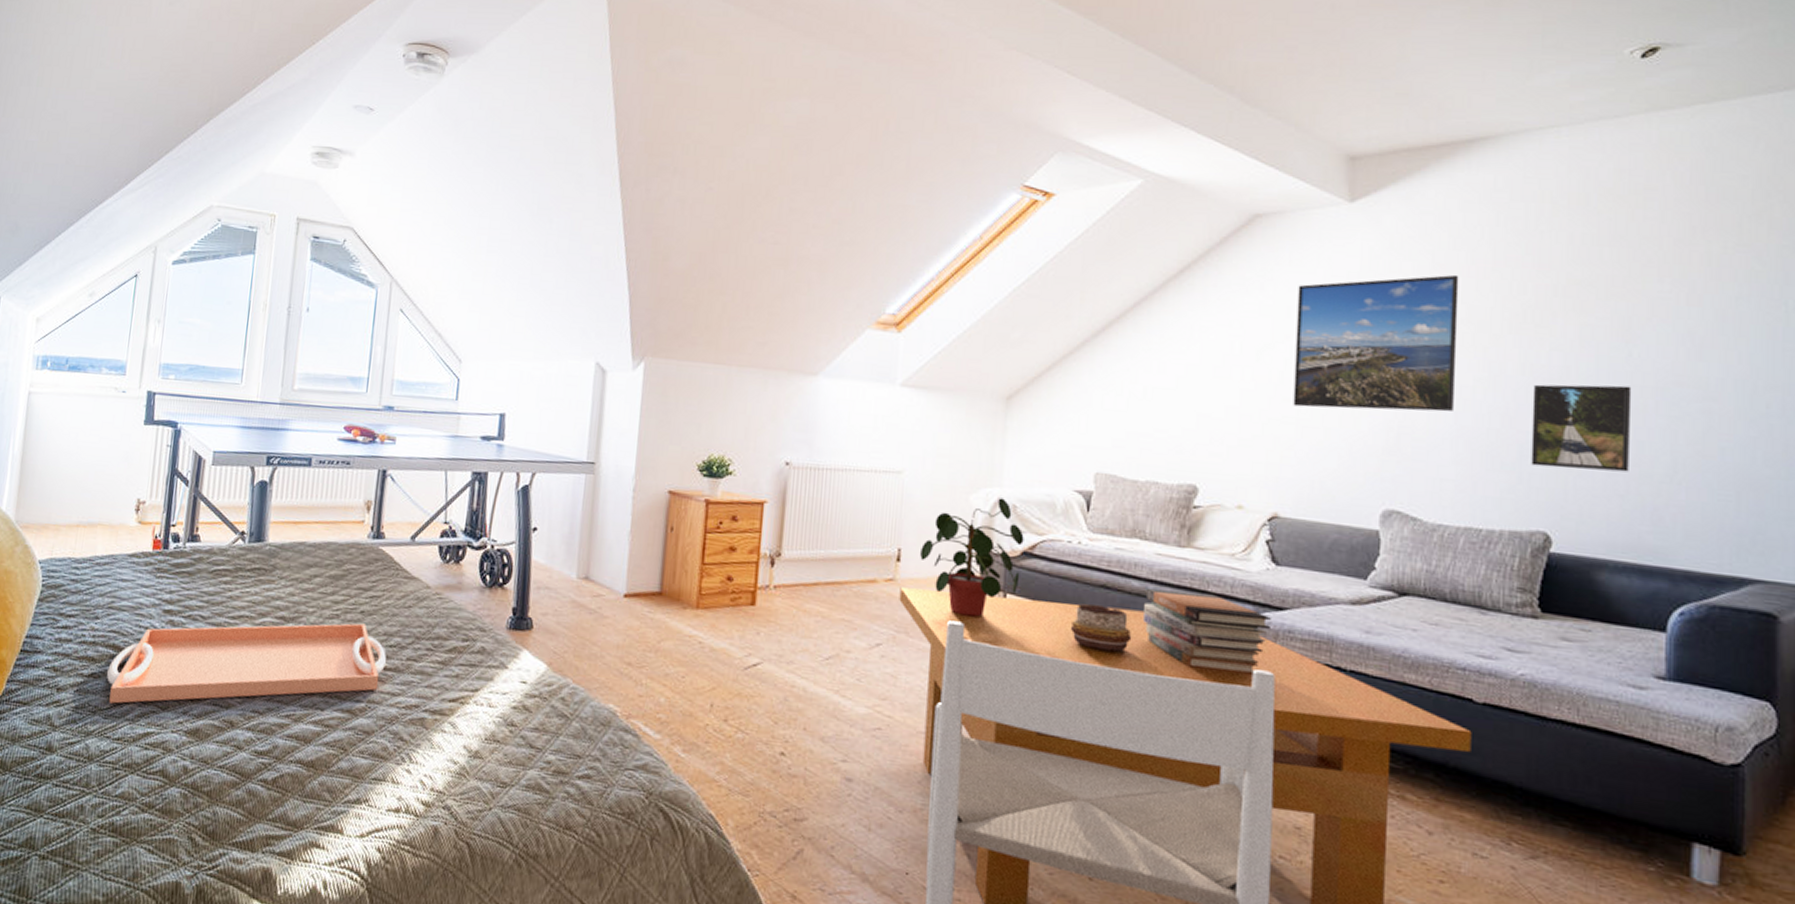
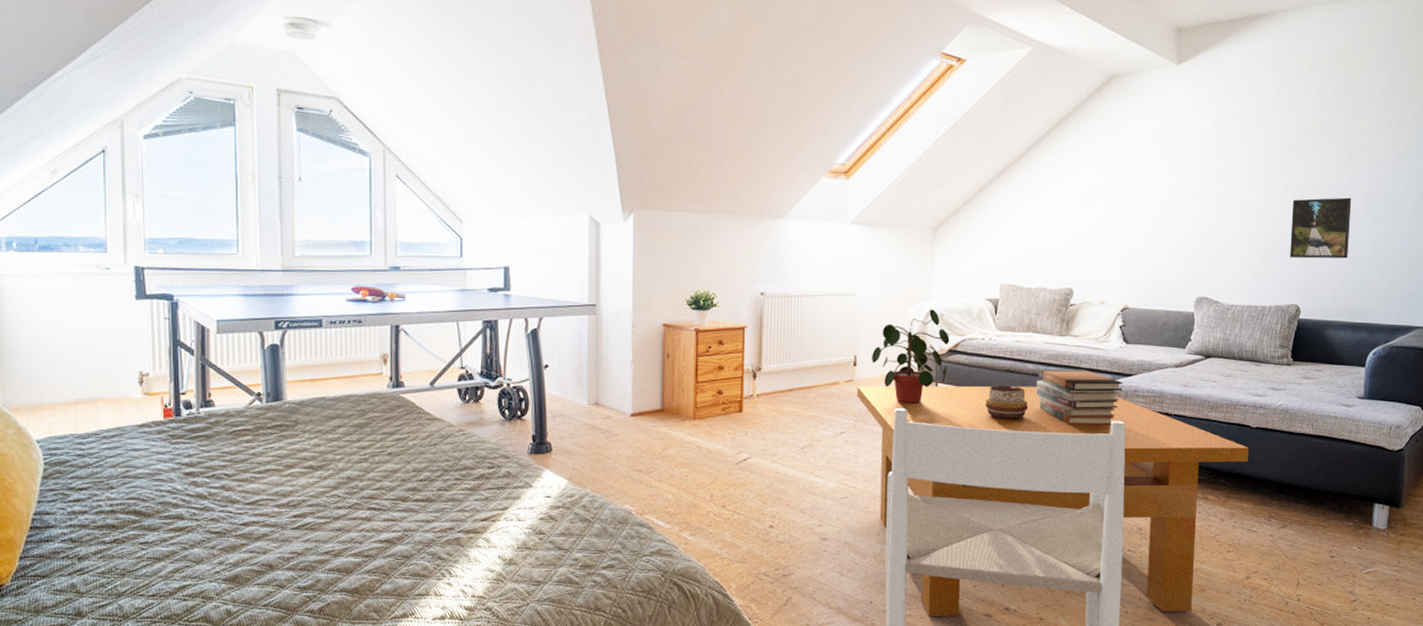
serving tray: present [107,623,387,704] -> none [132,464,419,564]
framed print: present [1293,274,1459,412] -> none [1138,119,1248,224]

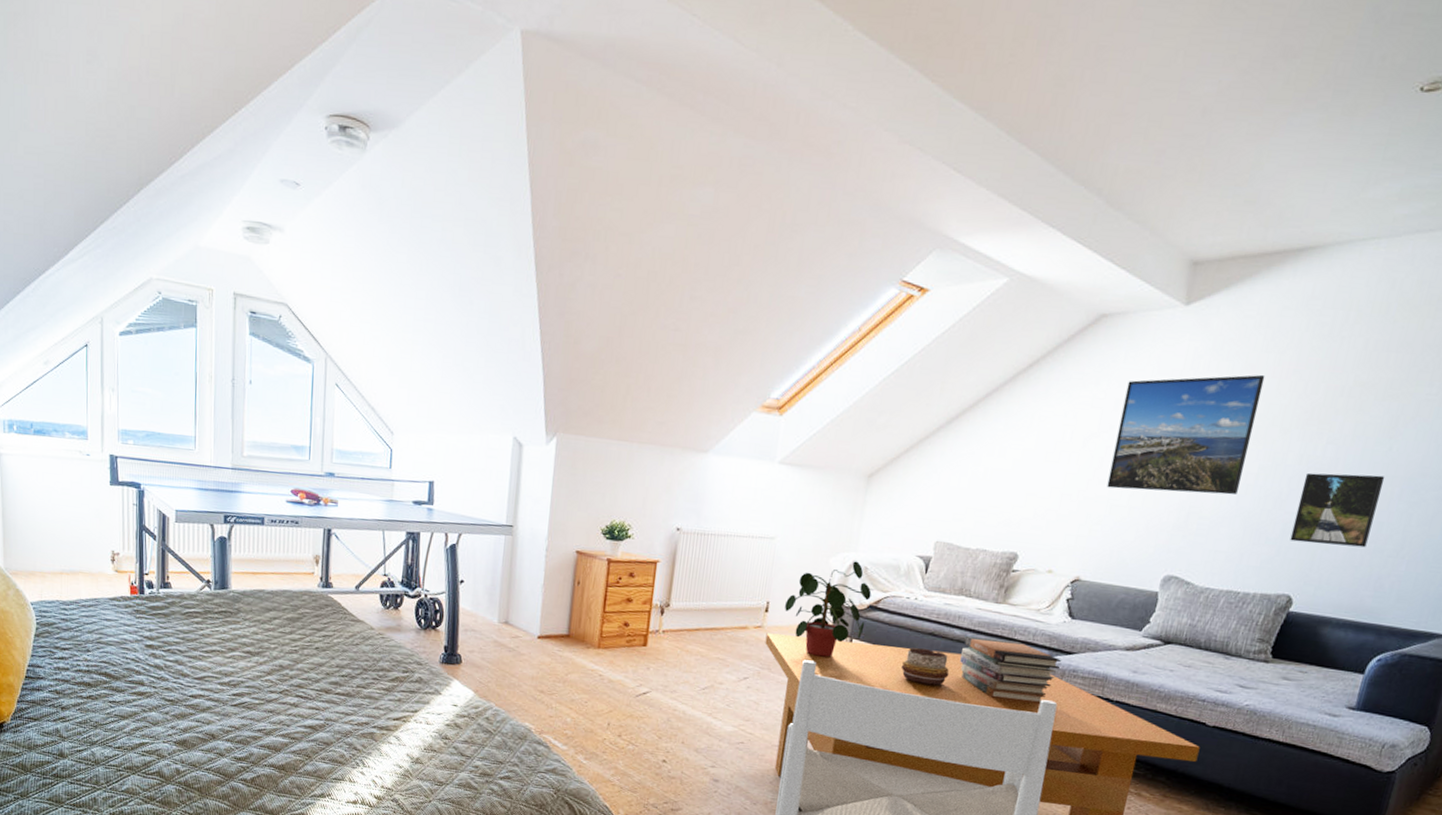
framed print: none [1138,119,1248,224] -> present [1106,374,1265,495]

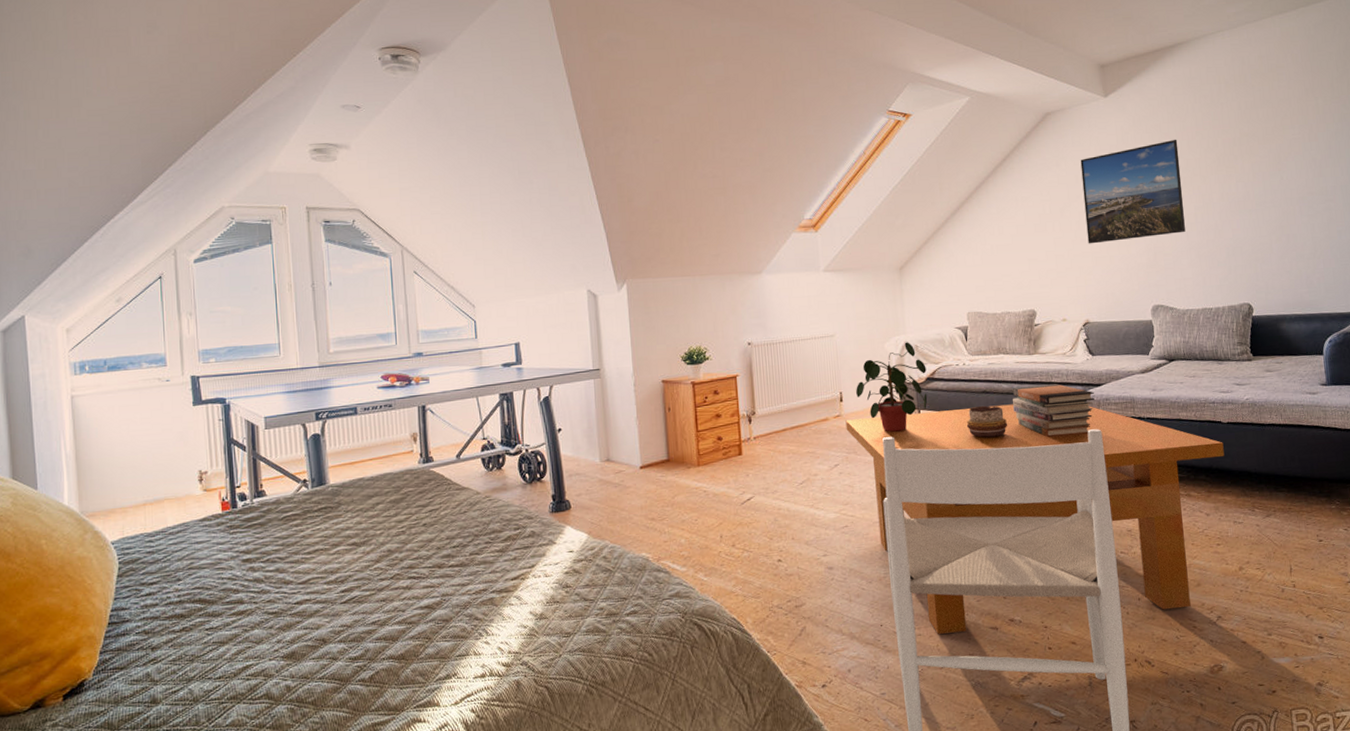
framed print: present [1289,472,1385,548] -> none [1229,199,1290,261]

